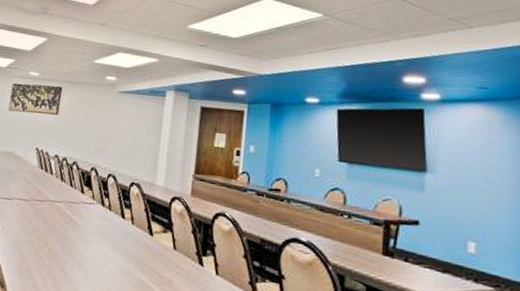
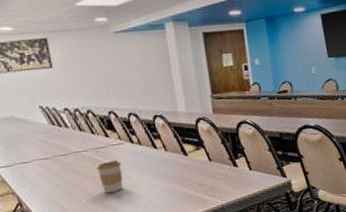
coffee cup: none [62,218,87,254] -> present [96,160,124,193]

